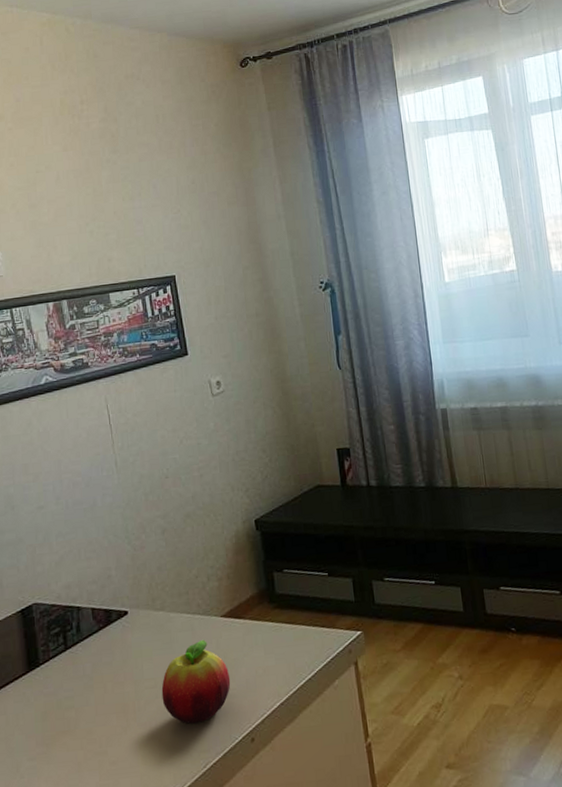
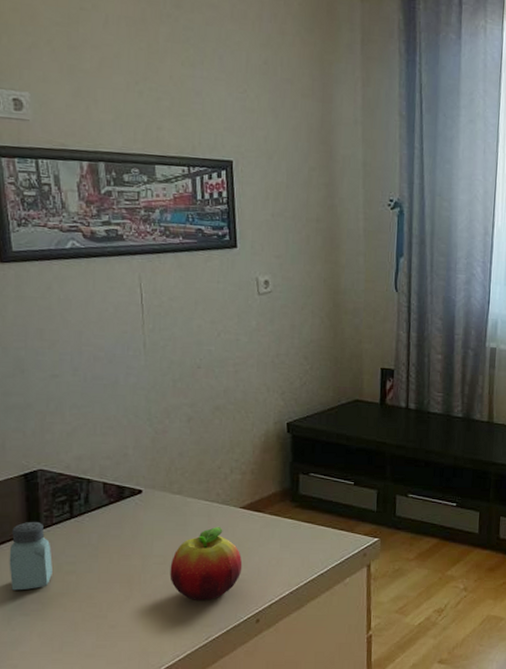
saltshaker: none [13,657,53,734] -> present [9,521,53,591]

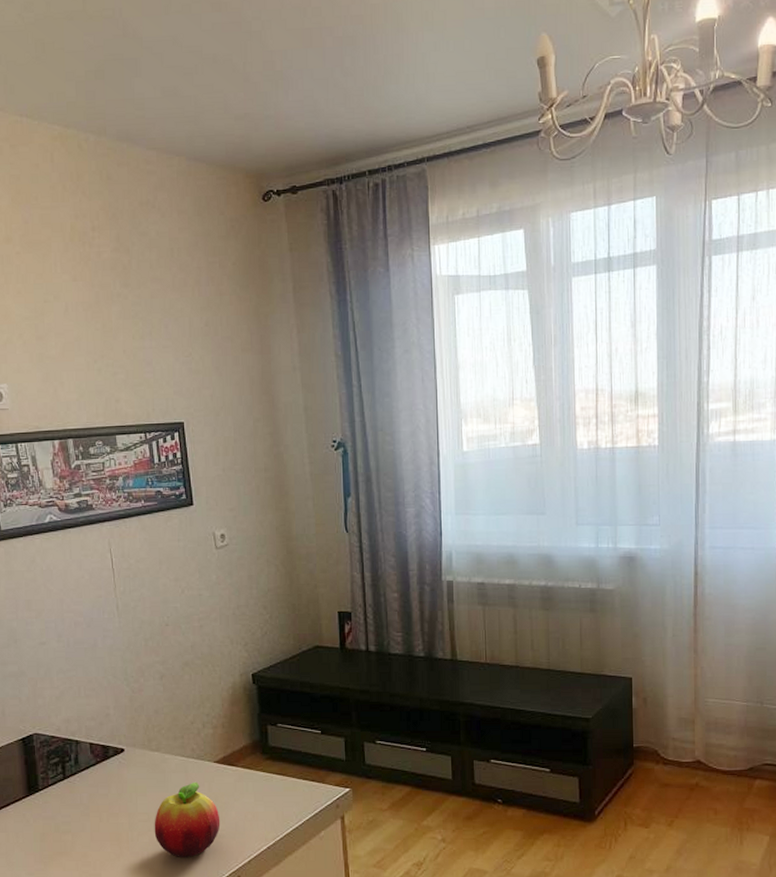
saltshaker: present [9,521,53,591] -> none [13,783,51,851]

